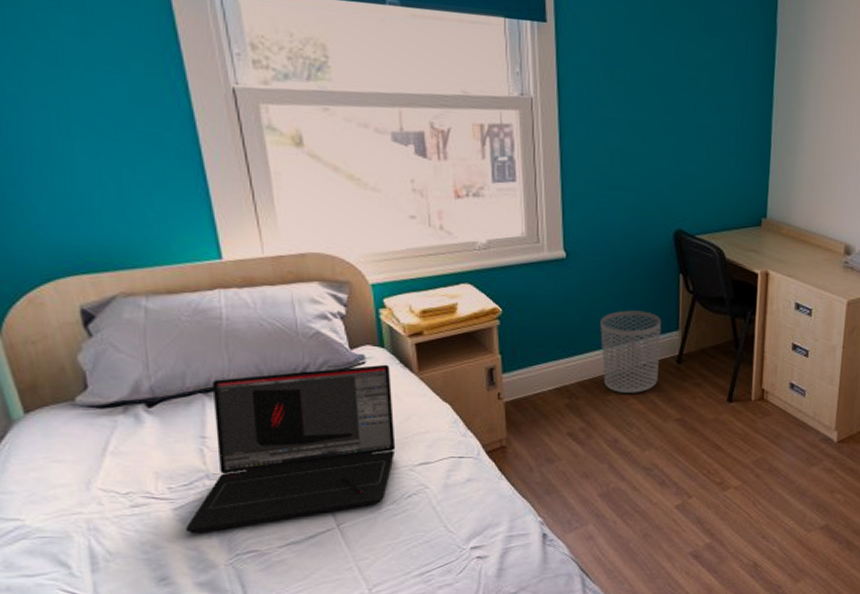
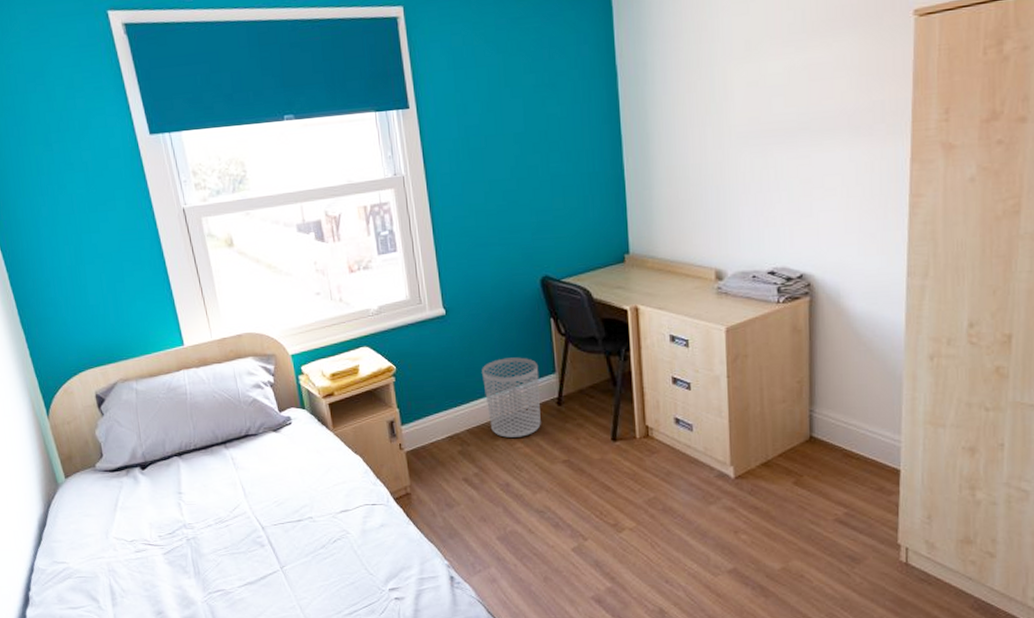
laptop: present [186,364,396,534] -> none [173,423,321,575]

